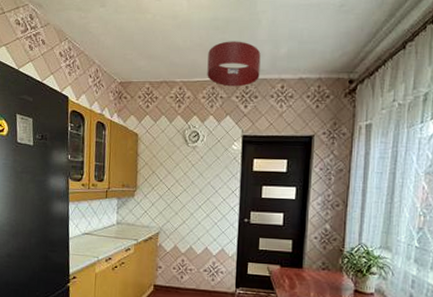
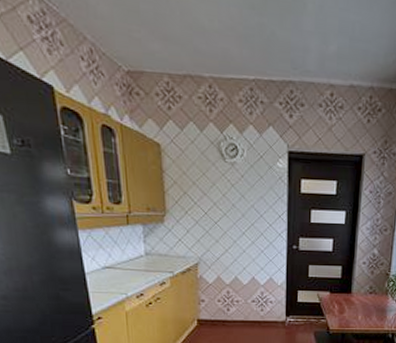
ceiling light fixture: present [207,41,261,87] -> none [243,27,307,91]

